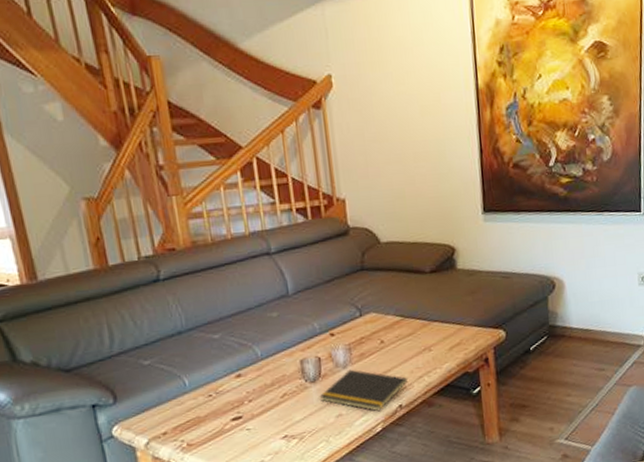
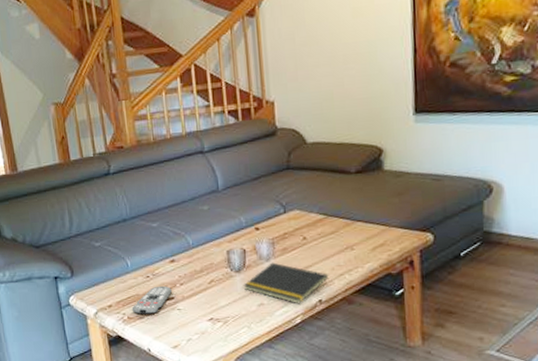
remote control: none [191,404,239,440] -> present [131,285,172,315]

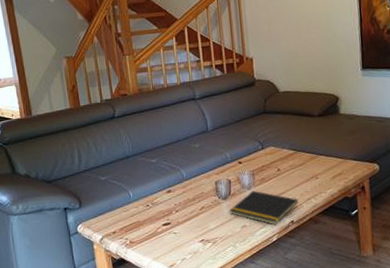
remote control: present [131,285,172,315] -> none [133,213,168,239]

